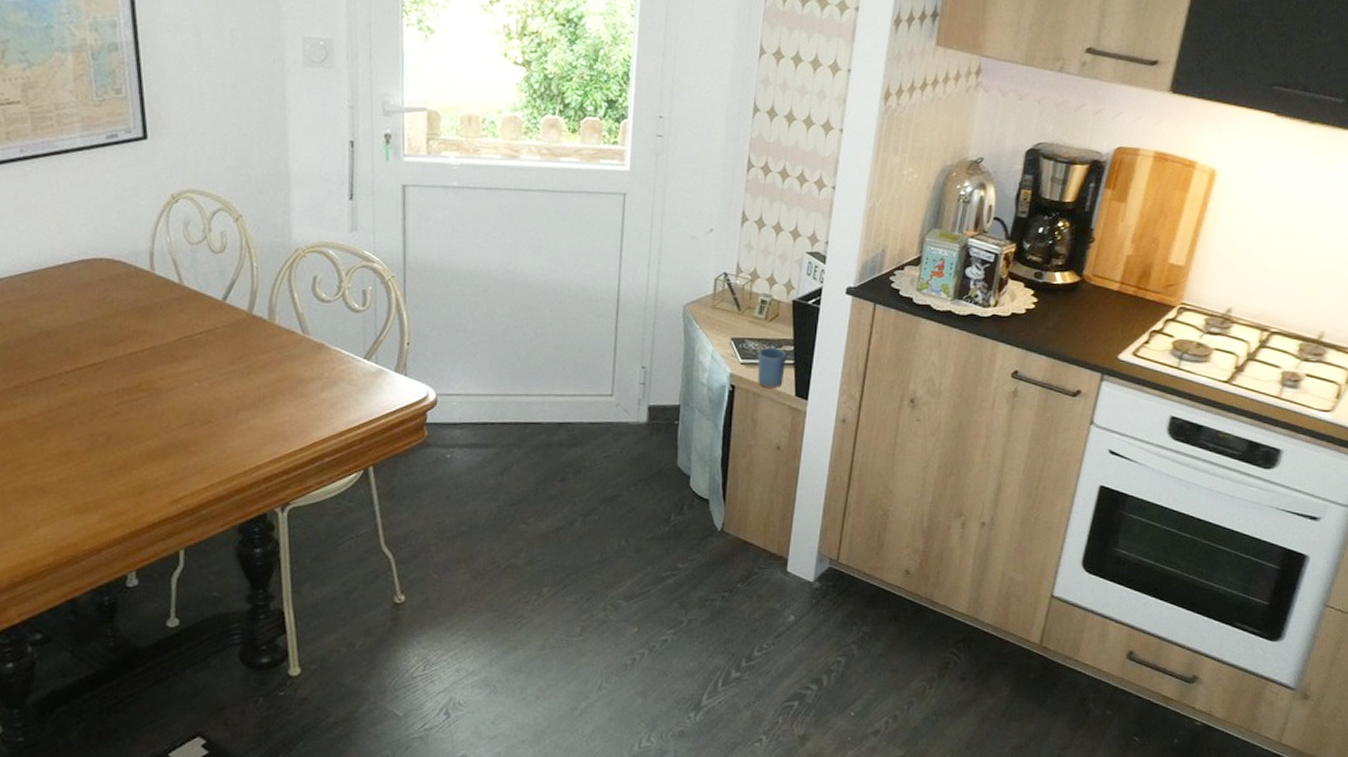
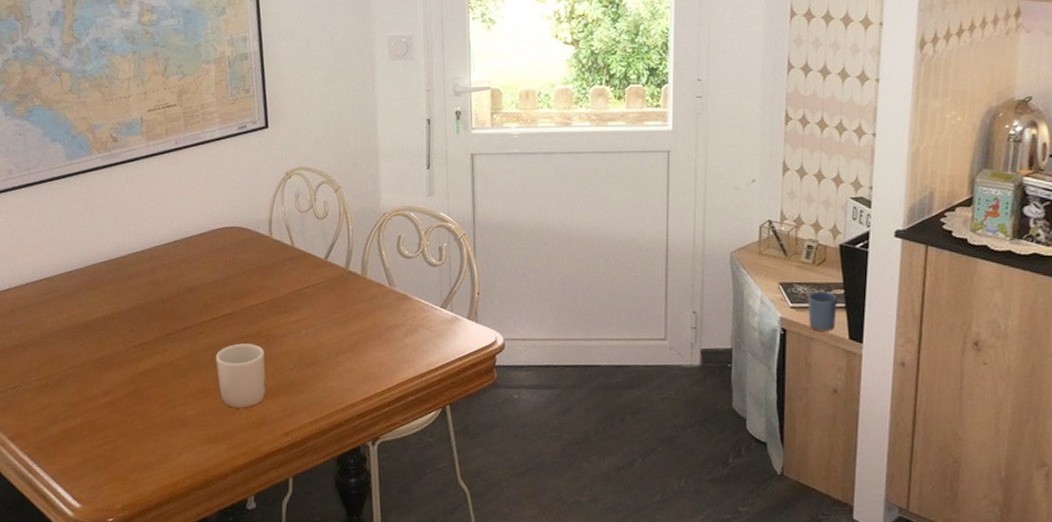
mug: none [82,397,149,473] -> present [215,343,266,408]

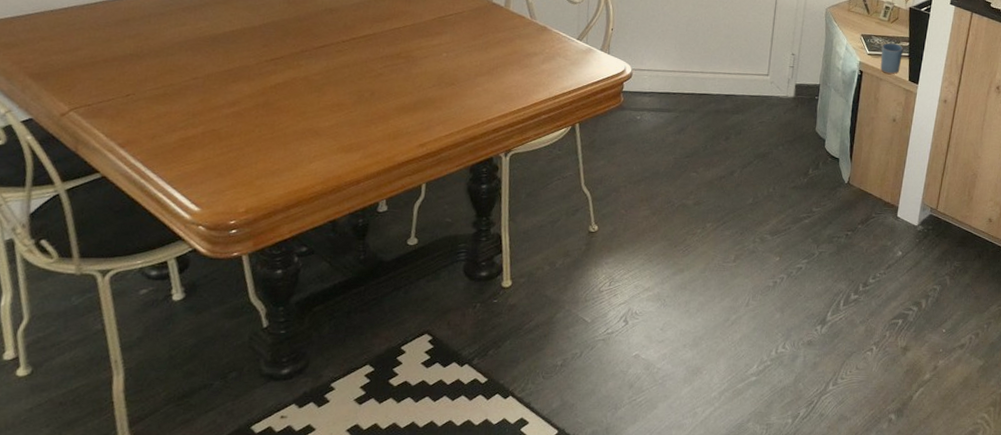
mug: present [215,343,266,408] -> none [352,62,405,122]

